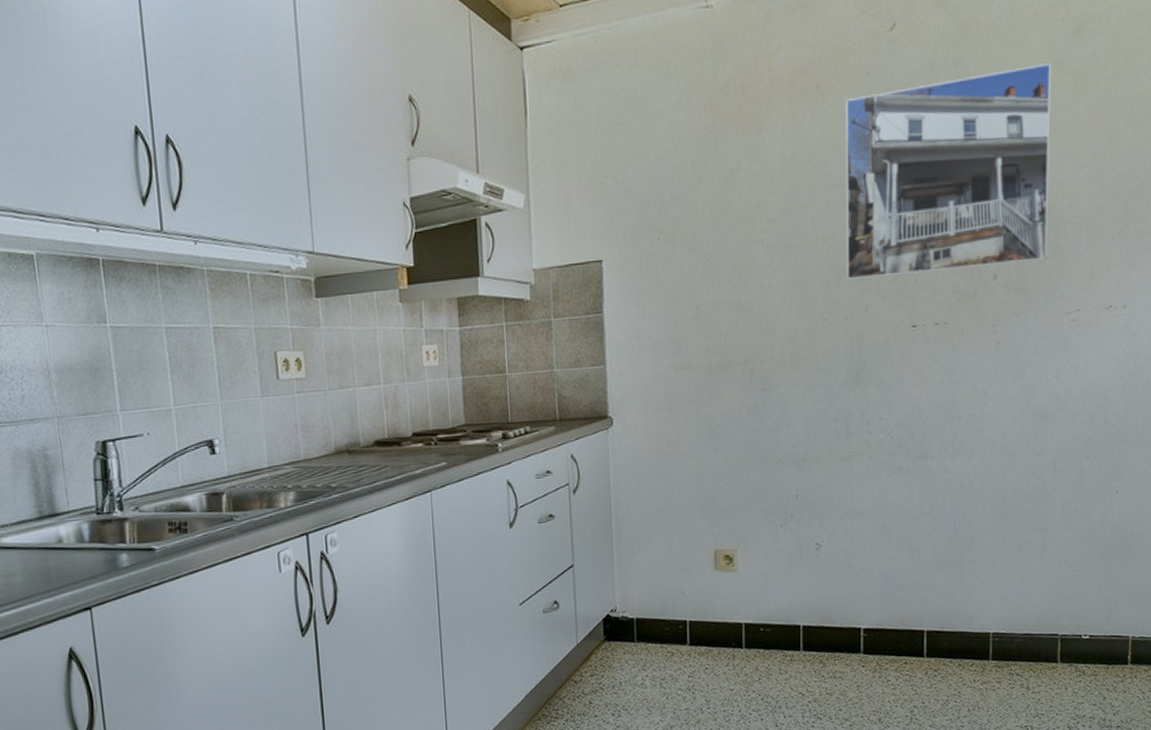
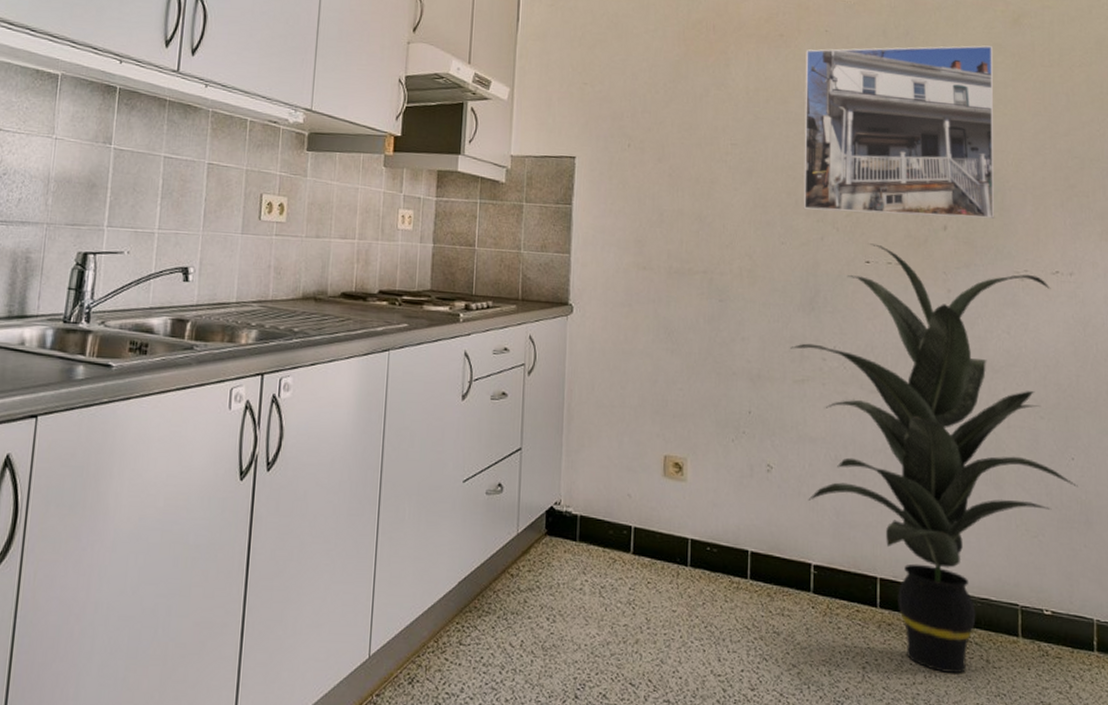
indoor plant: none [836,305,1121,704] -> present [790,243,1078,674]

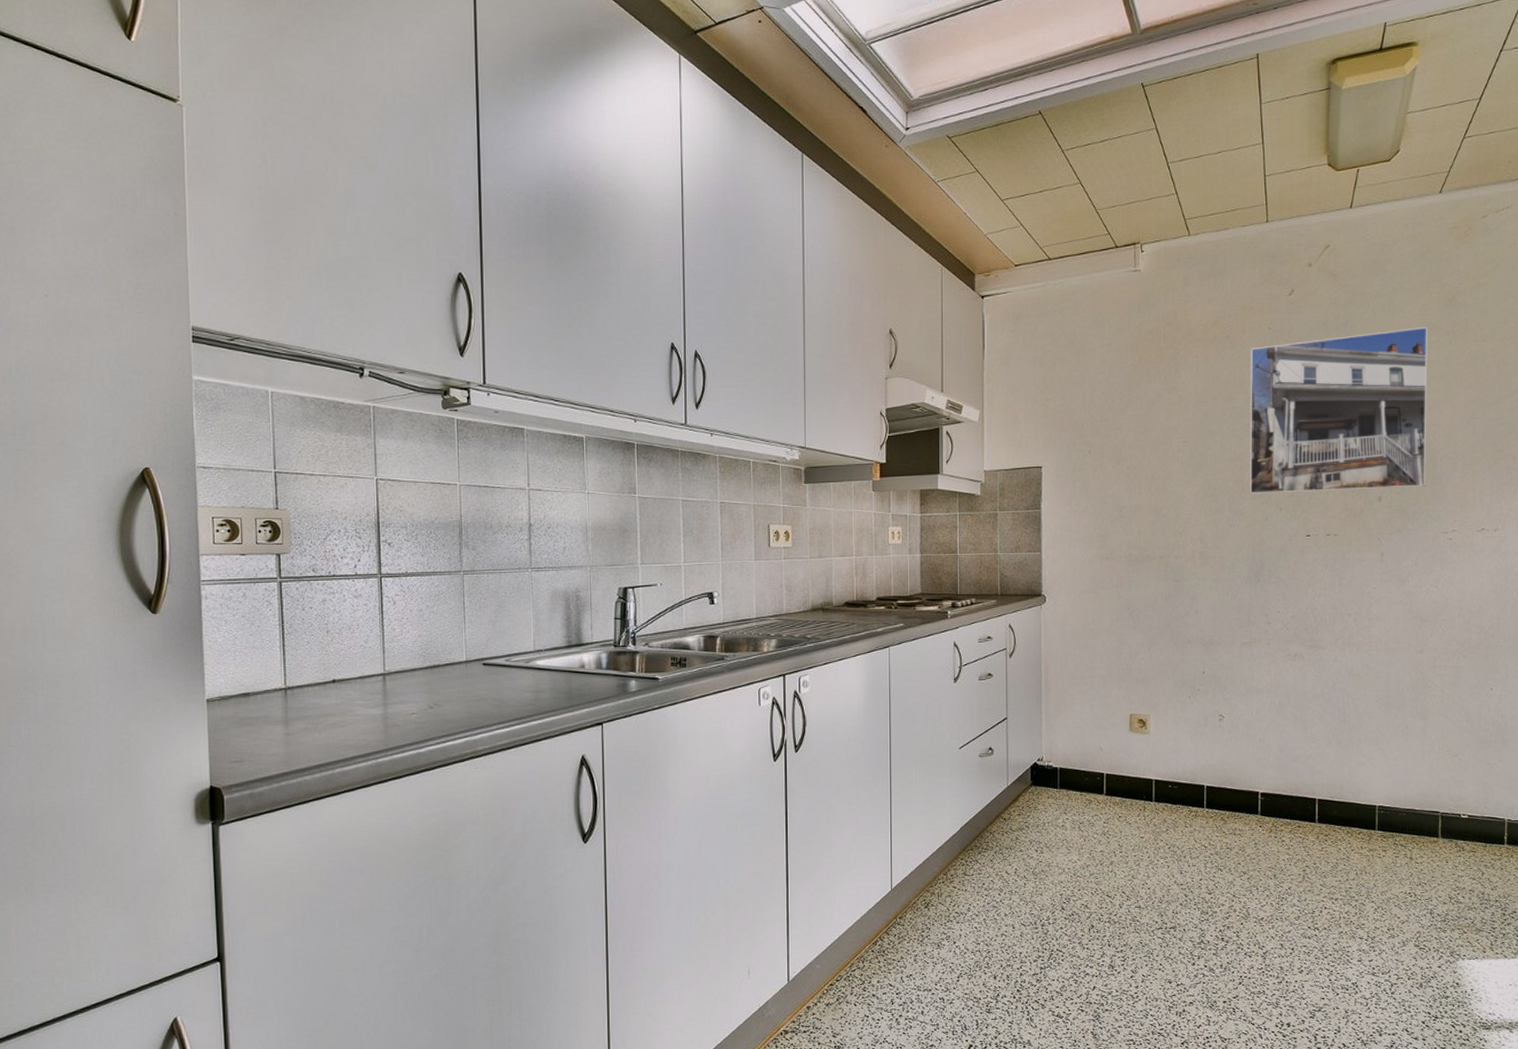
indoor plant: present [790,243,1078,674] -> none [1239,519,1495,871]

